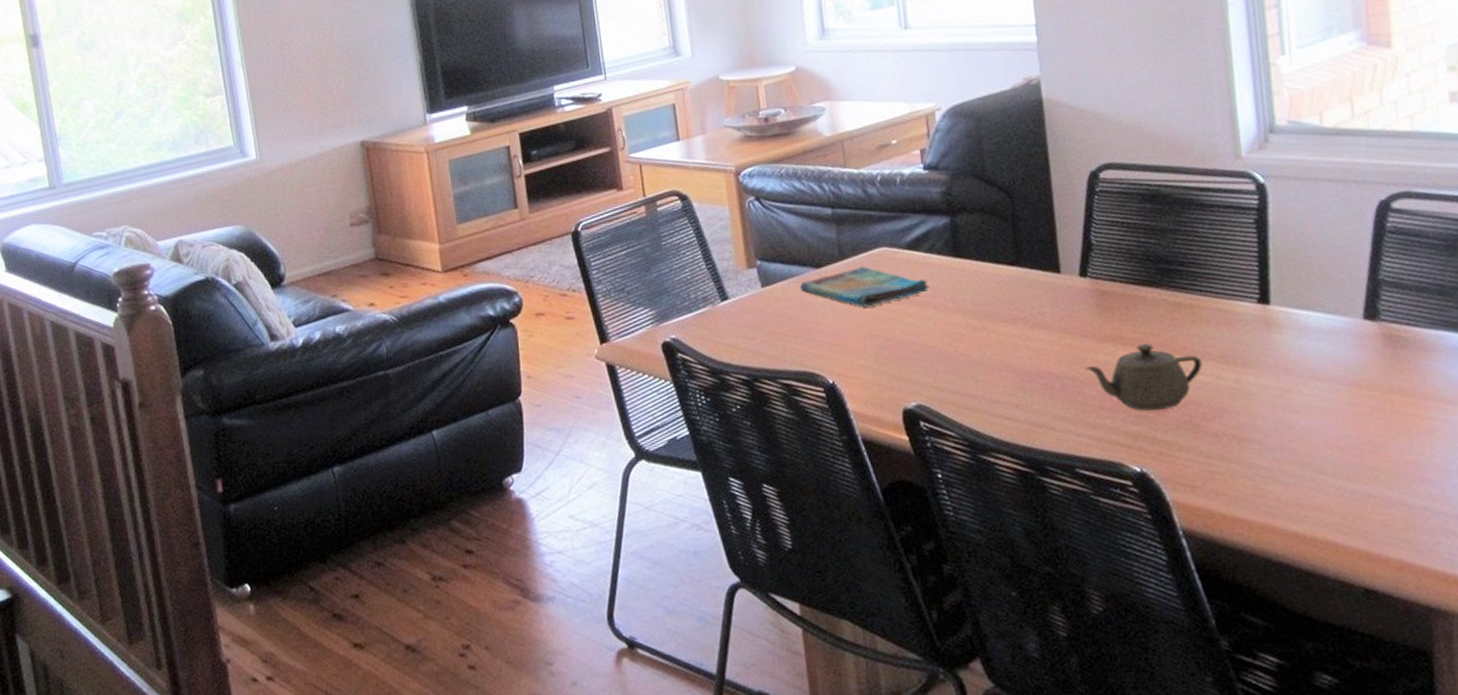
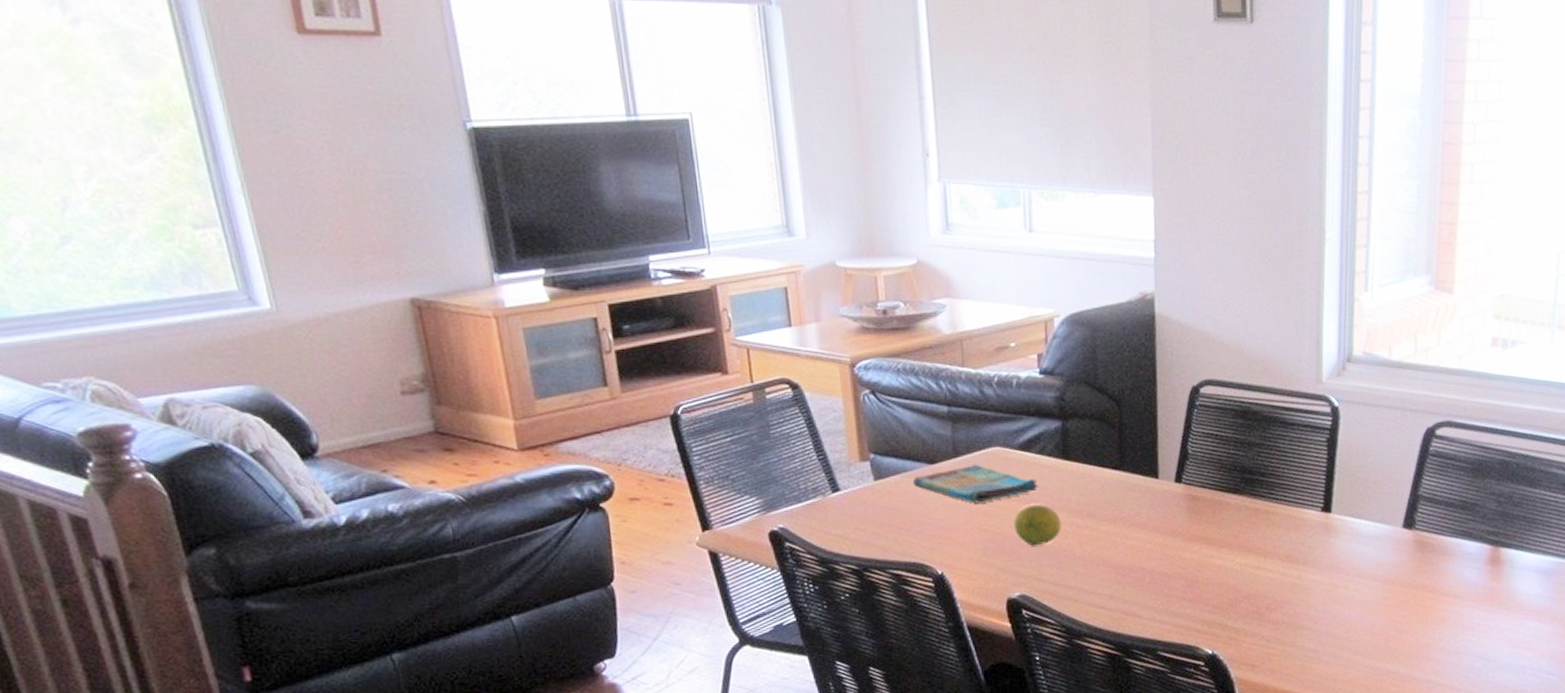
fruit: none [905,306,957,351] -> present [1013,504,1061,546]
teapot: present [1085,343,1203,411] -> none [1173,544,1272,602]

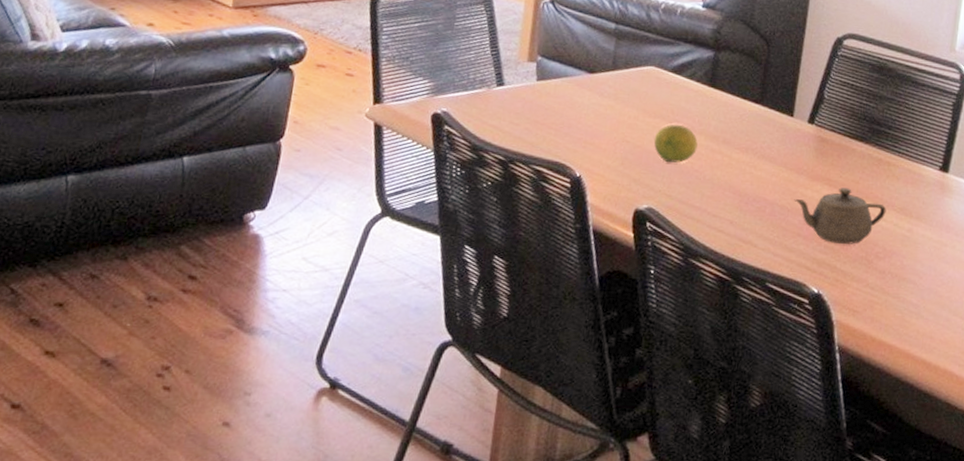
dish towel: present [913,463,1038,504] -> none [571,79,683,116]
teapot: none [1173,544,1272,602] -> present [794,187,887,245]

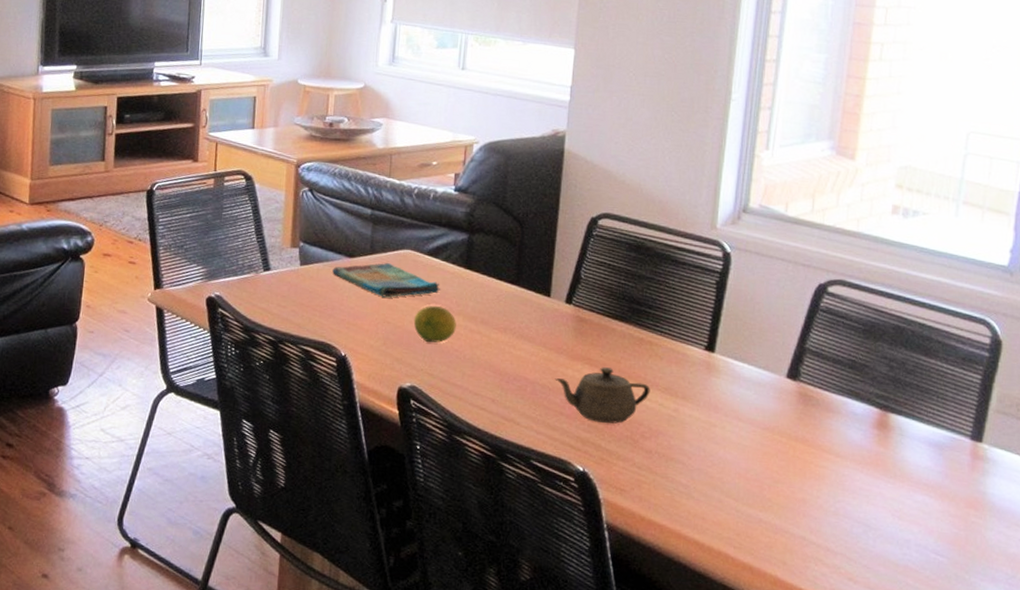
dish towel: none [571,79,683,116] -> present [332,262,440,298]

